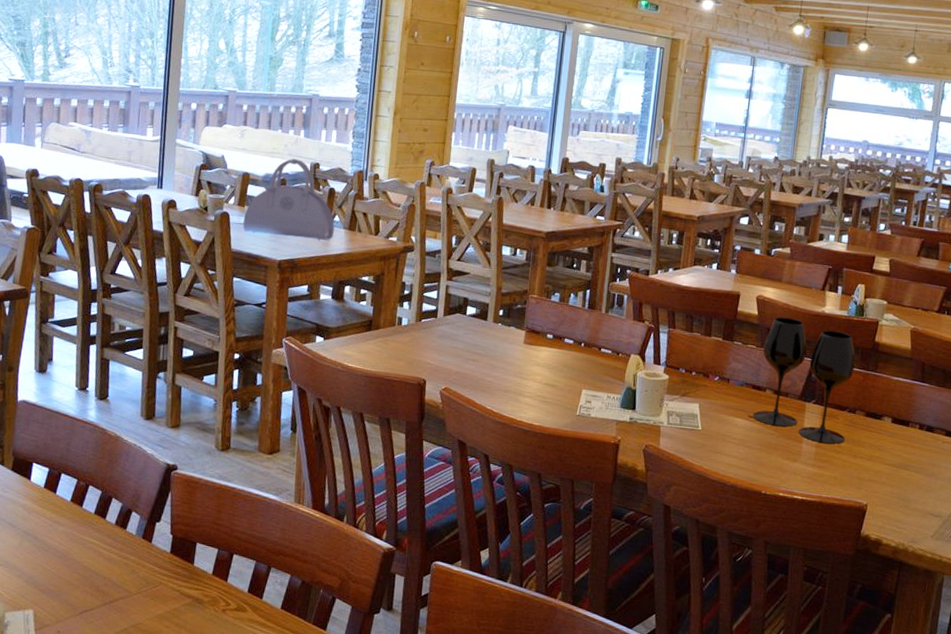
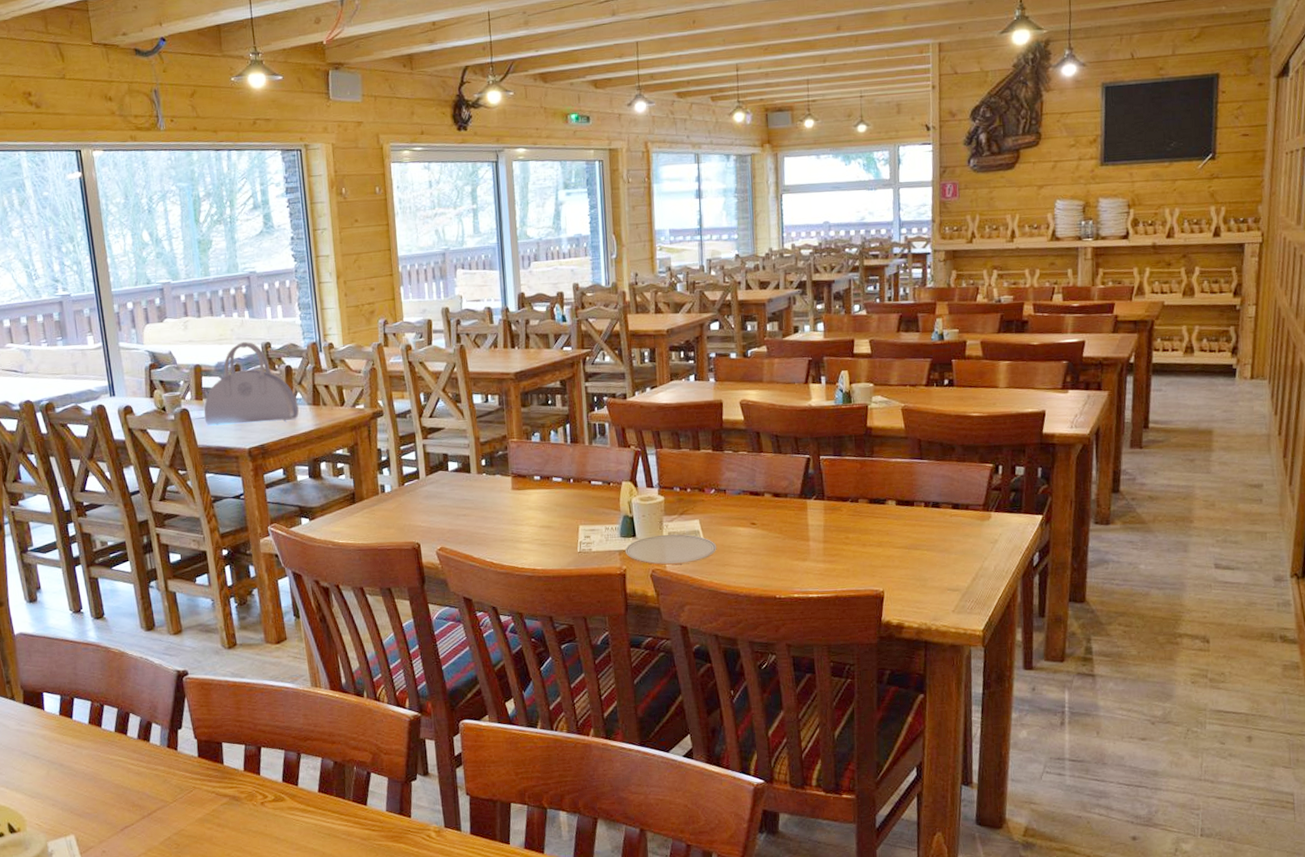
plate: none [622,412,712,445] -> present [624,534,717,566]
wine glass: present [753,317,855,444] -> none [755,417,851,538]

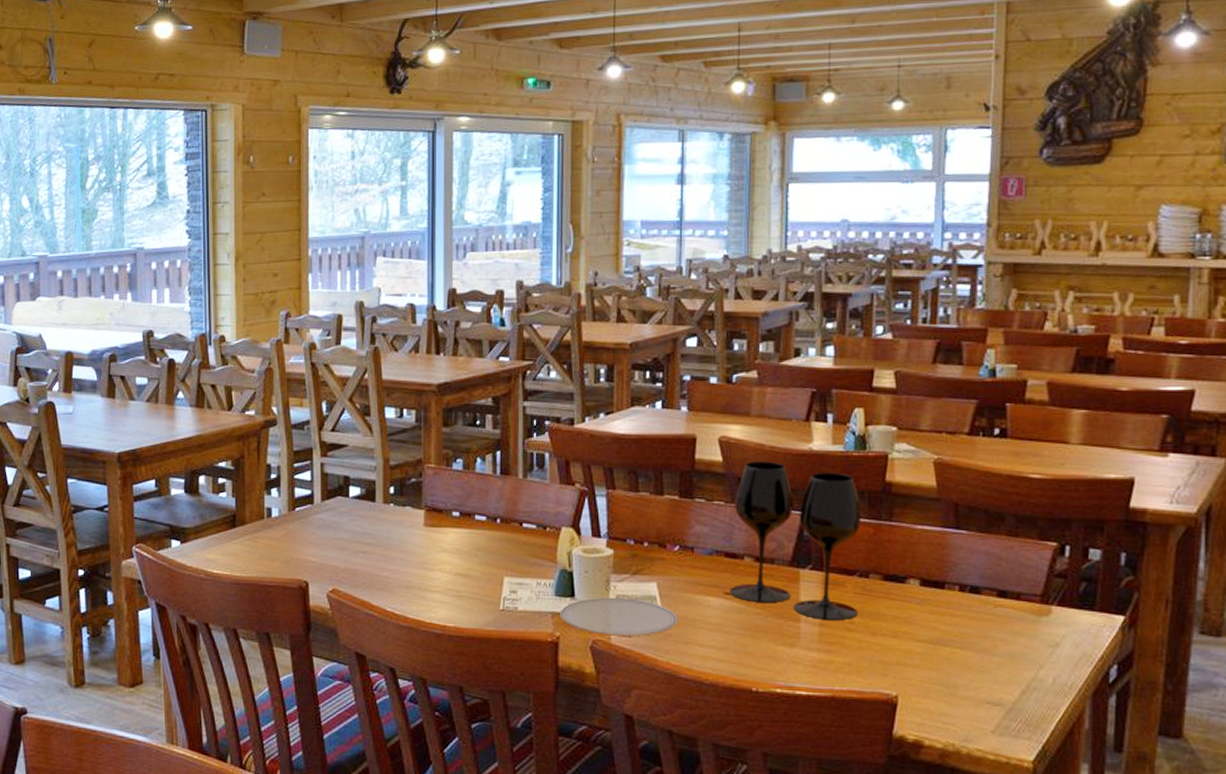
handbag: present [204,341,299,426] -> none [71,328,179,424]
wine glass: none [755,417,851,538] -> present [730,461,862,620]

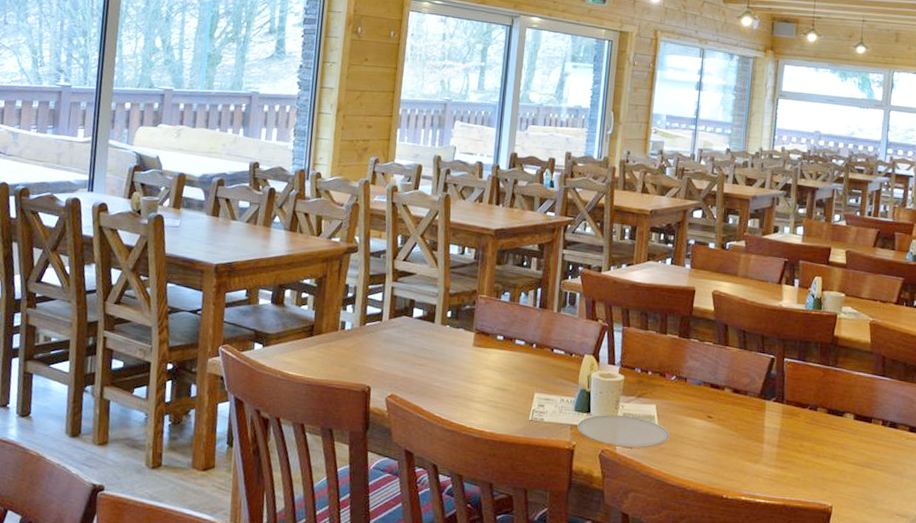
wine glass: present [730,461,862,620] -> none [712,312,815,443]

